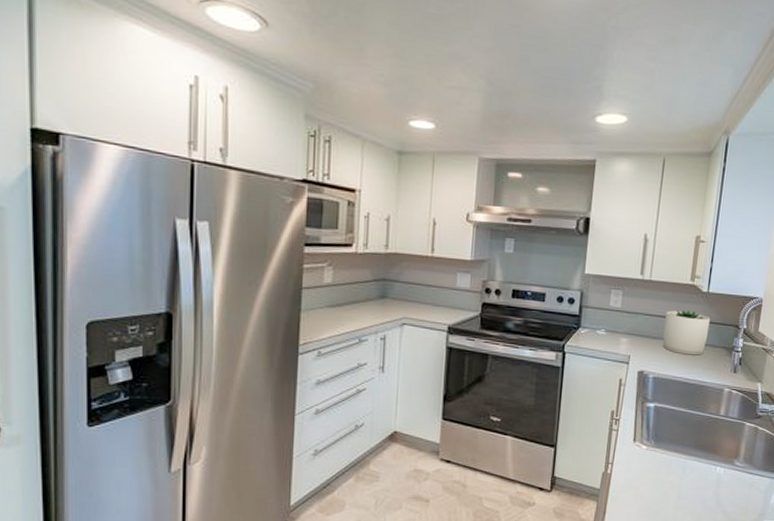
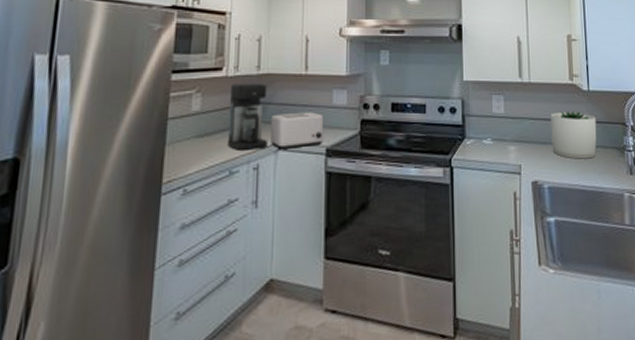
coffee maker: none [357,259,394,323] -> present [227,83,268,152]
toaster: none [397,291,448,324] -> present [271,112,324,149]

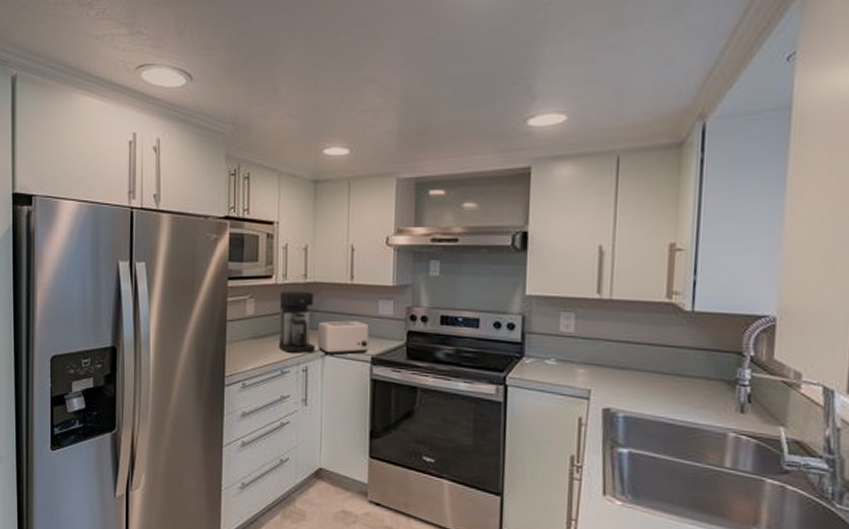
planter: present [550,111,597,159] -> none [633,334,699,390]

